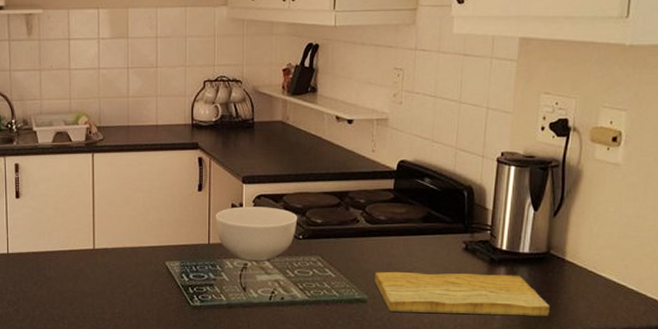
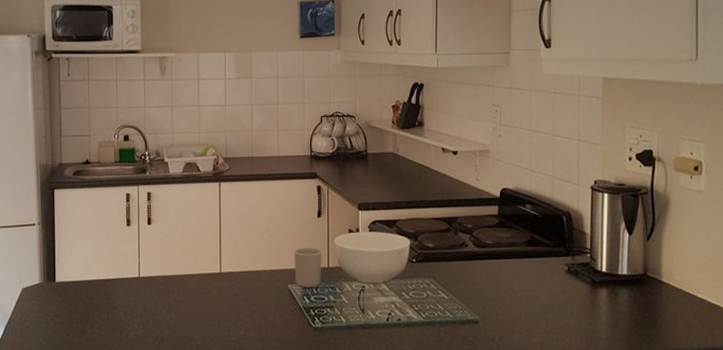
mug: none [171,222,202,265] -> present [293,247,322,287]
cutting board: present [375,271,550,317] -> none [485,293,651,336]

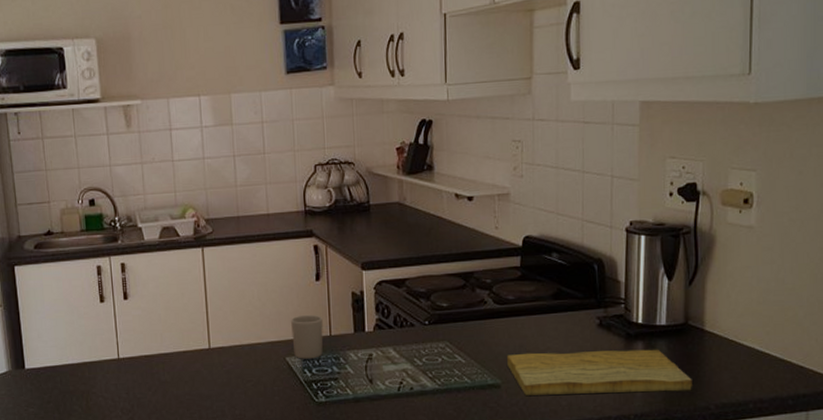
bowl: present [334,232,411,285] -> none [336,293,423,352]
cutting board: none [485,293,651,336] -> present [507,349,692,396]

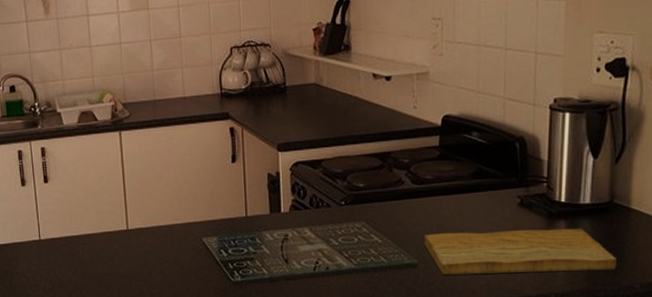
mug: present [290,314,323,359] -> none [206,195,239,240]

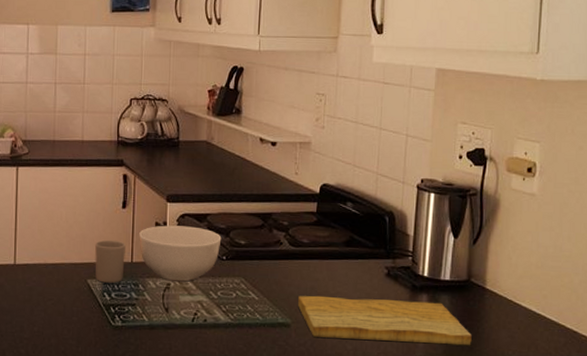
mug: none [206,195,239,240] -> present [94,239,126,283]
bowl: none [251,174,339,233] -> present [139,225,222,283]

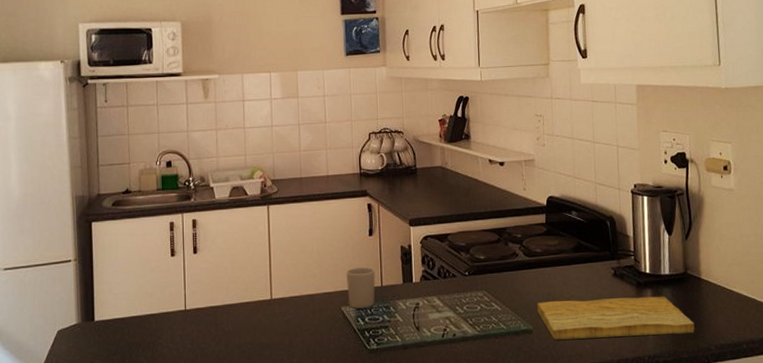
bowl: present [139,225,222,283] -> none [386,247,463,301]

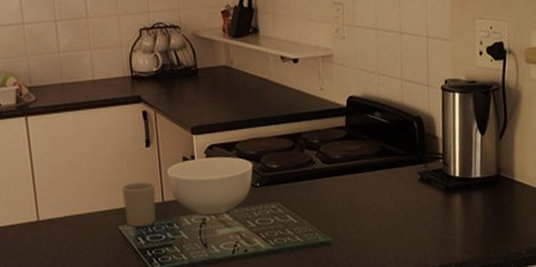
bowl: none [386,247,463,301] -> present [167,156,253,216]
cutting board: present [537,296,695,340] -> none [336,200,506,251]

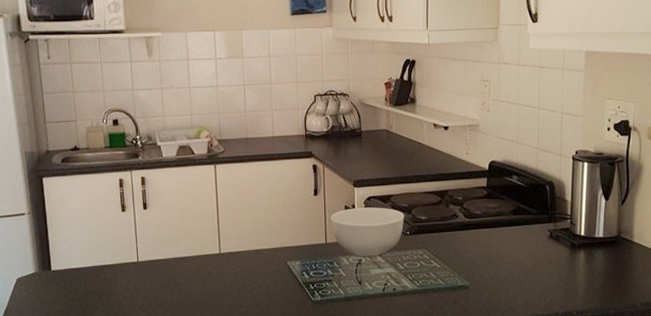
mug: present [121,181,156,227] -> none [291,224,320,263]

